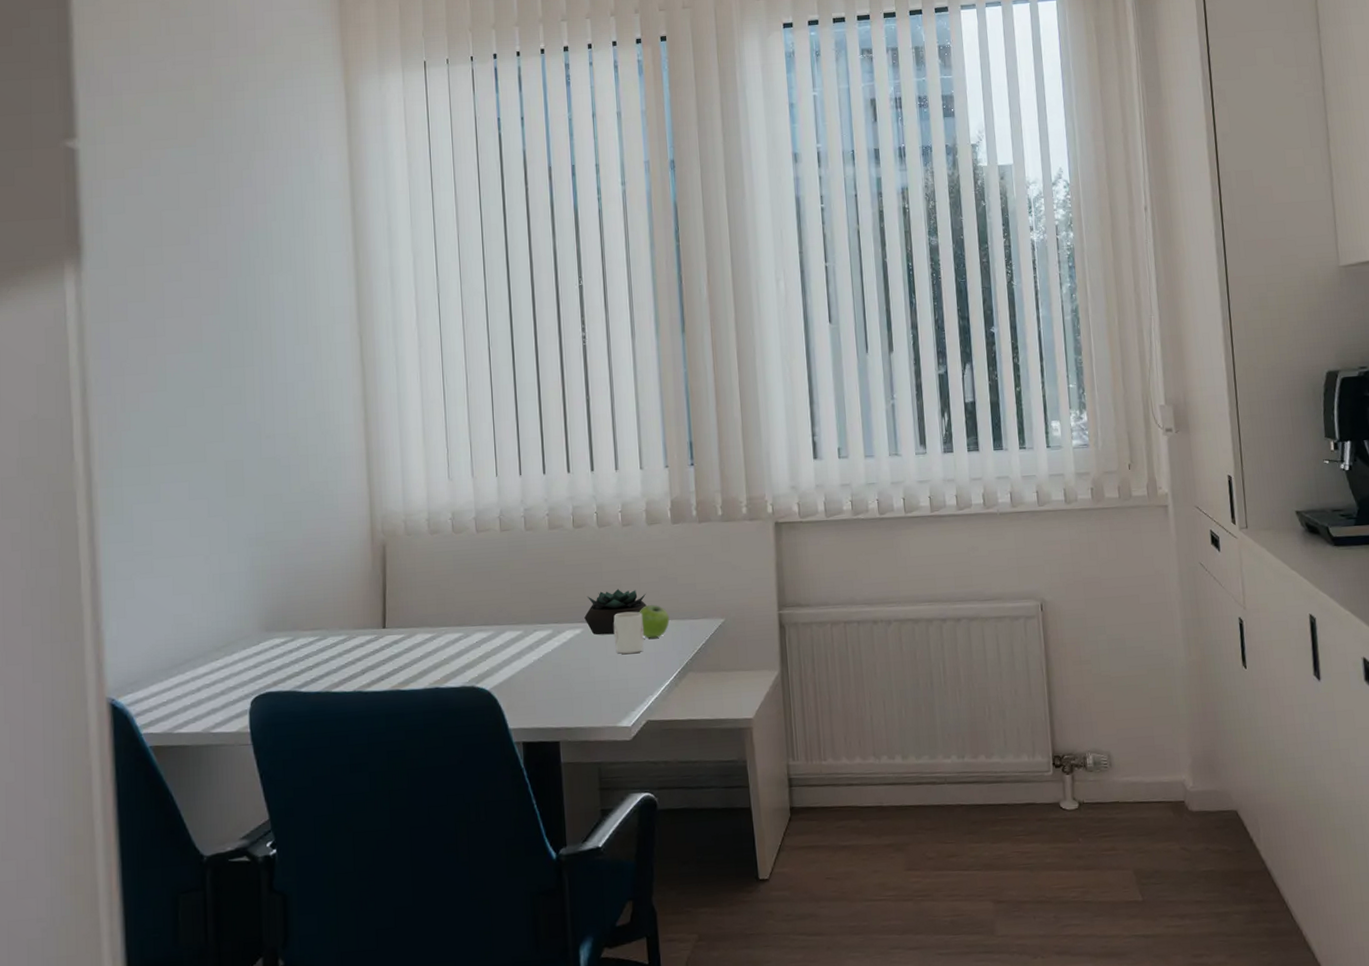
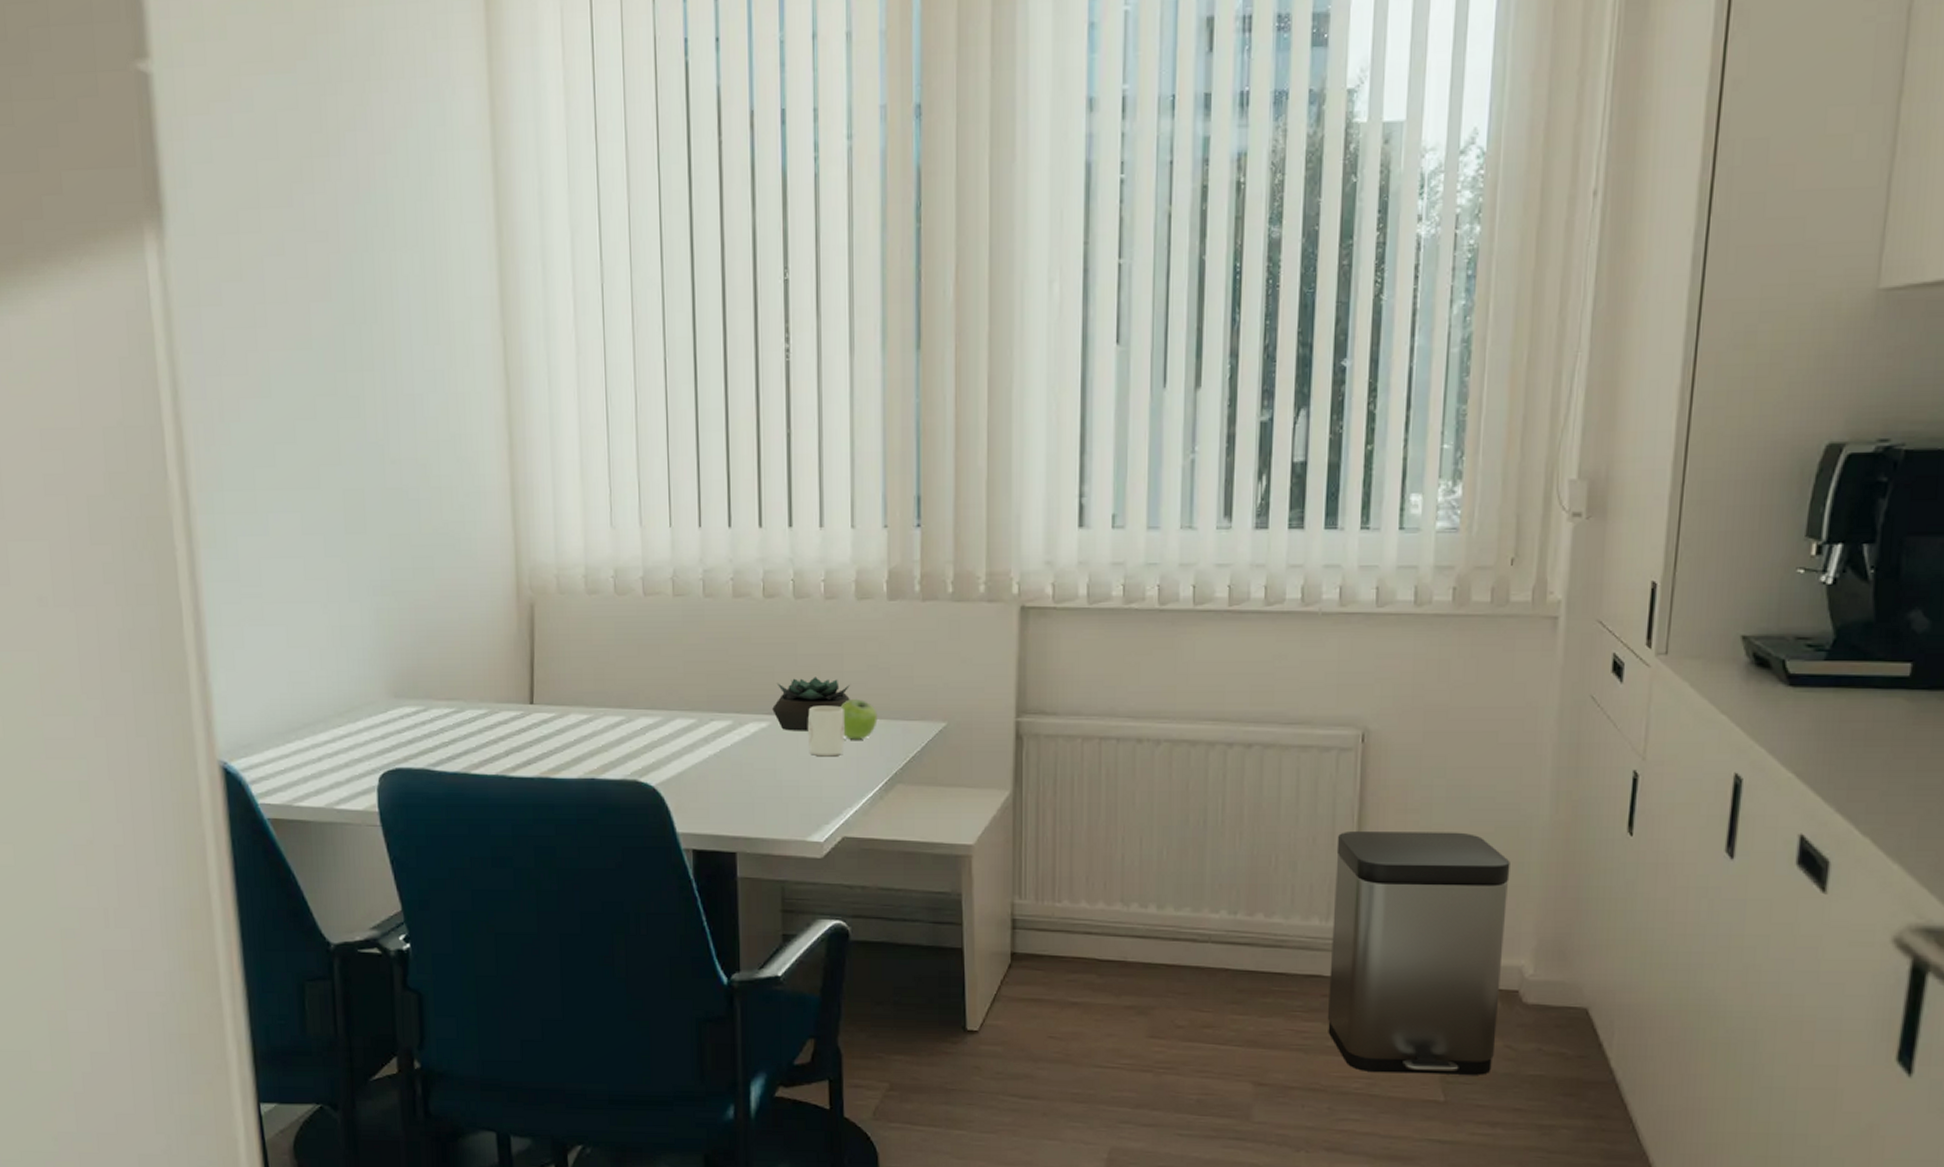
pedal bin: none [1032,676,1174,882] -> present [1327,830,1510,1075]

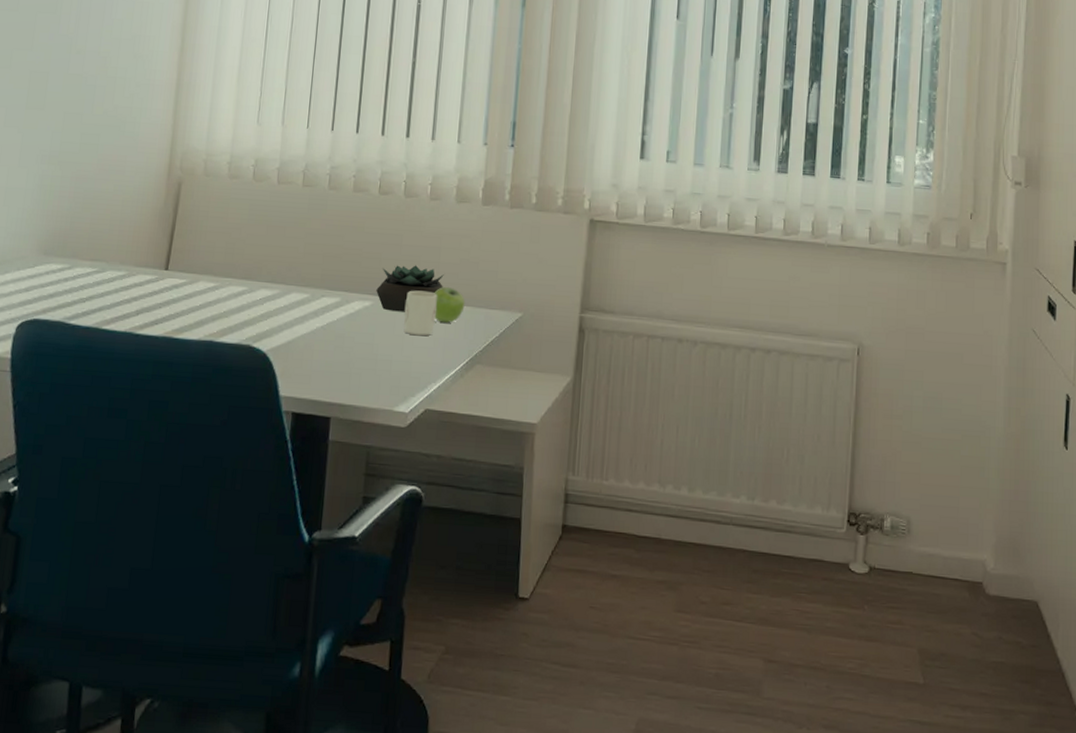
pedal bin: present [1327,830,1510,1075] -> none [827,431,974,660]

